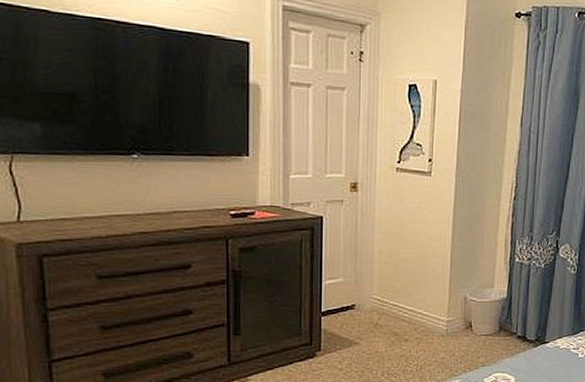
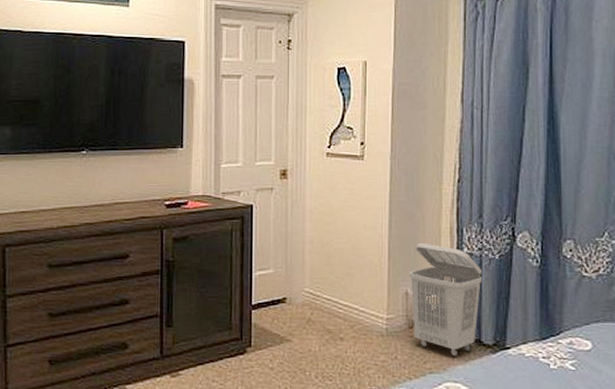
laundry basket: none [468,253,529,352] -> present [409,242,482,357]

